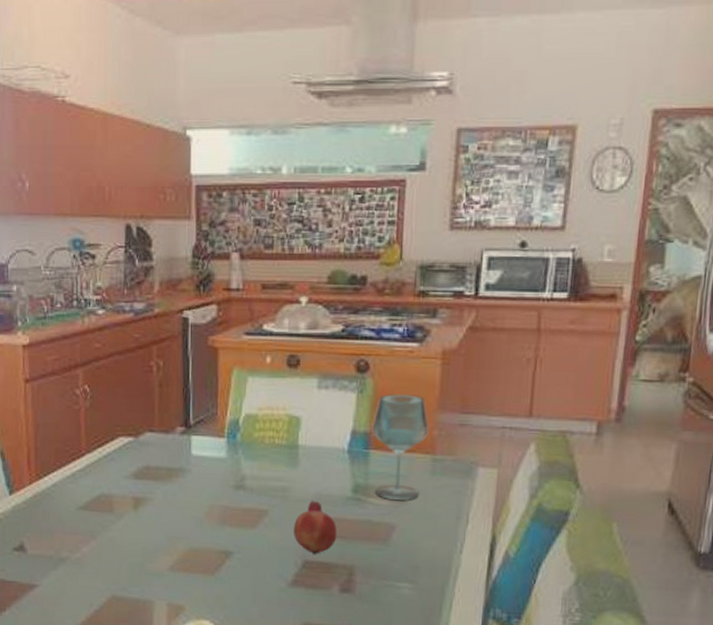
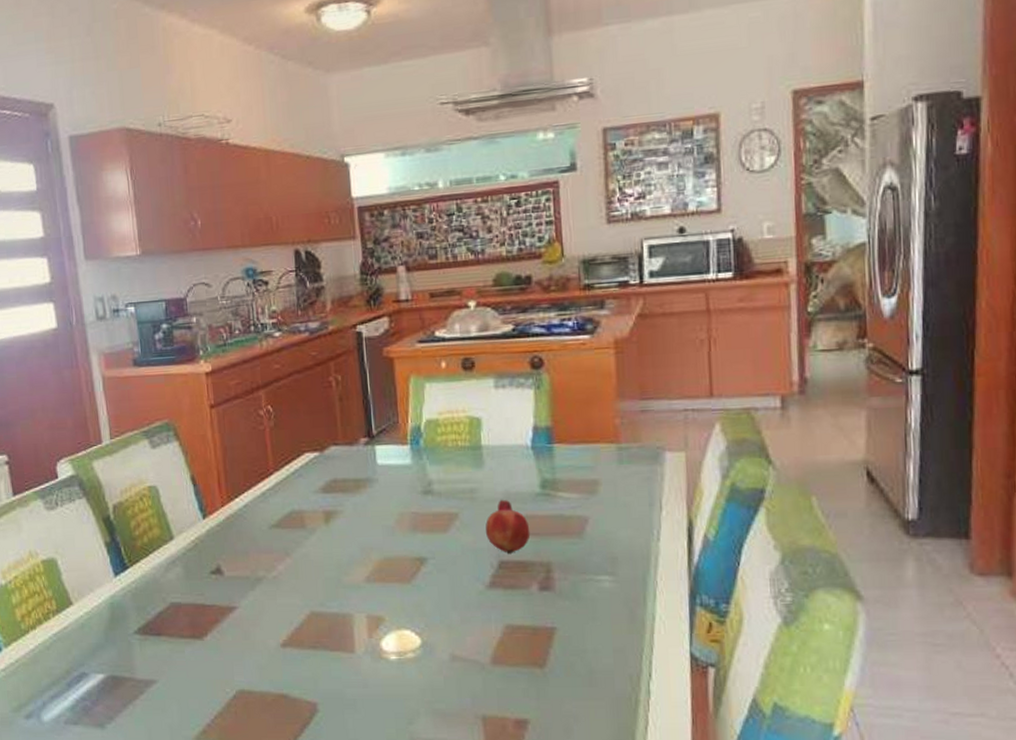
wine glass: present [372,394,430,500] -> none [553,386,611,492]

